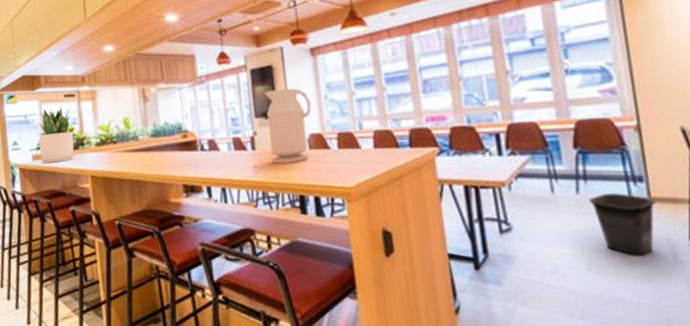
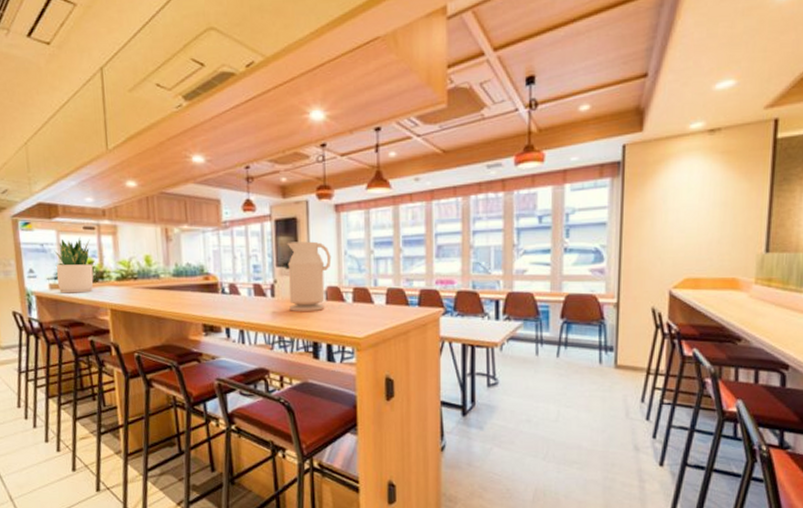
waste bin: present [589,192,656,256] -> none [566,358,620,412]

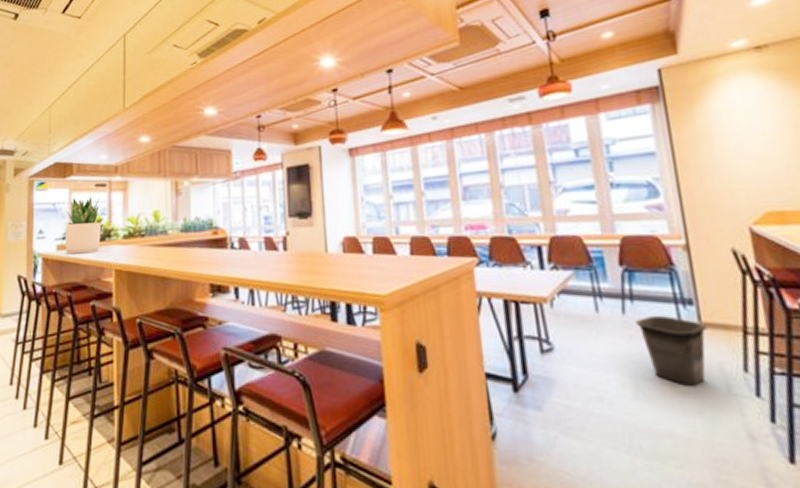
water jug: present [287,241,332,312] -> none [299,188,348,268]
waste bin: none [566,358,620,412] -> present [635,315,707,386]

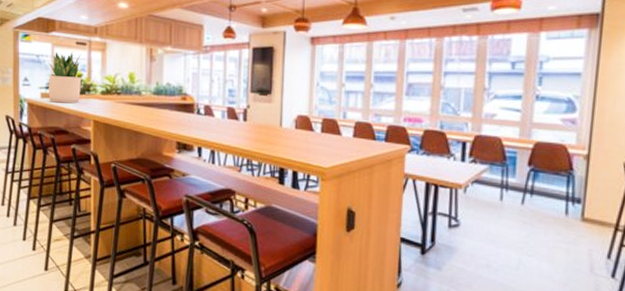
waste bin: present [635,315,707,386] -> none [530,208,587,265]

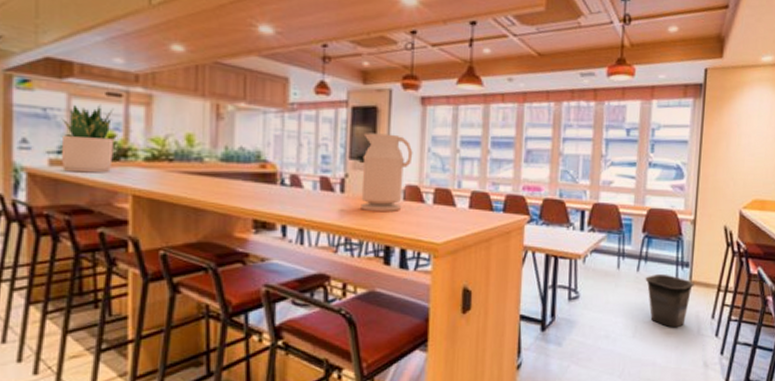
water jug: none [260,70,304,139] -> present [361,133,413,212]
waste bin: none [530,208,587,265] -> present [645,273,694,328]

